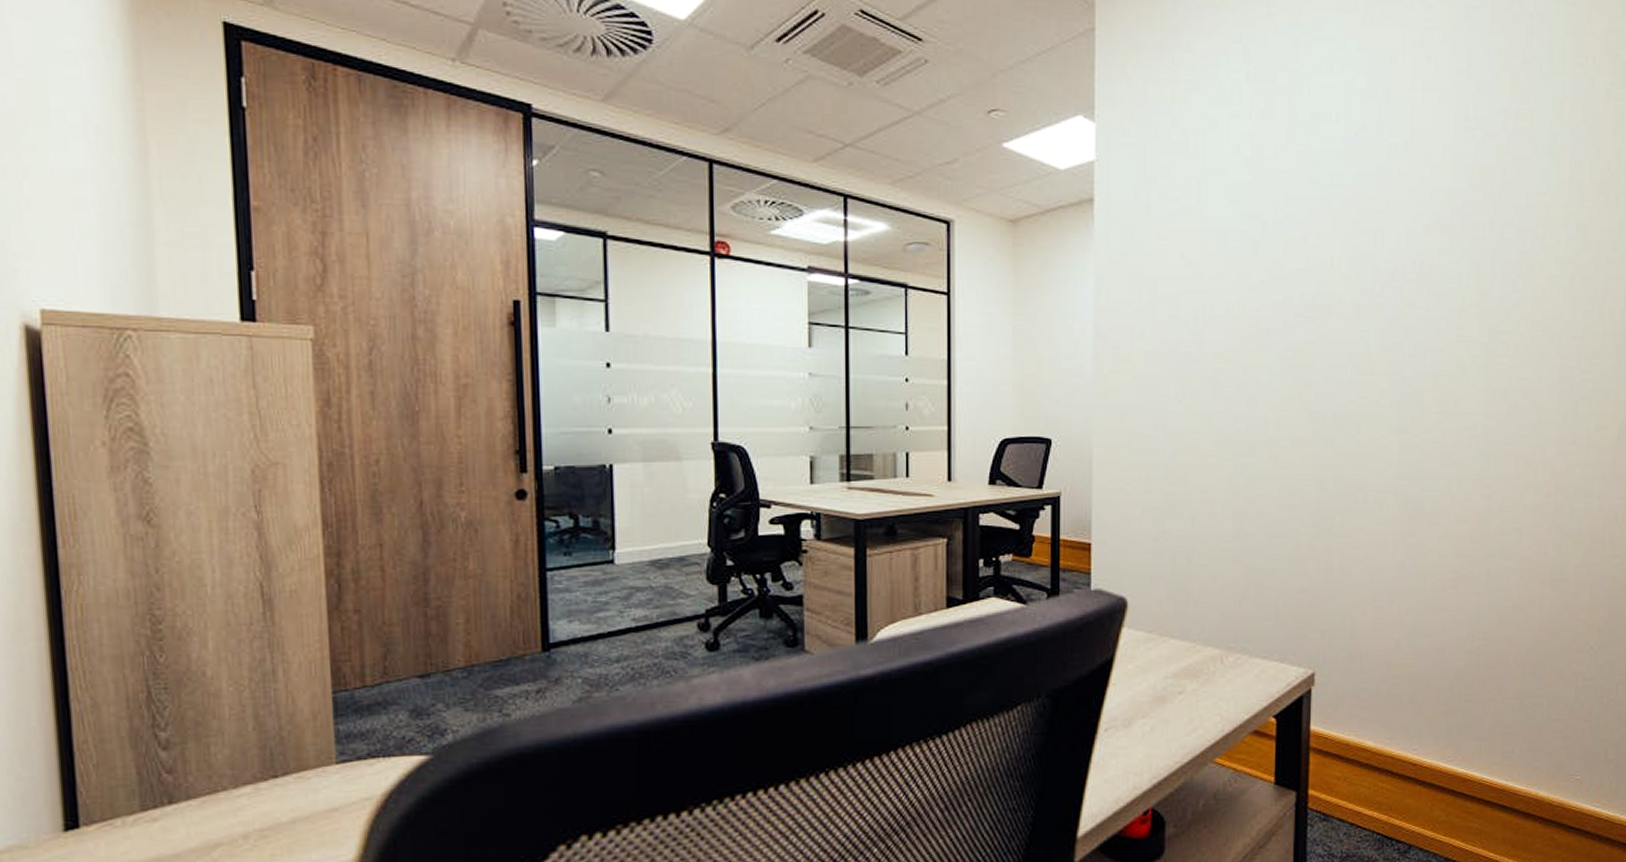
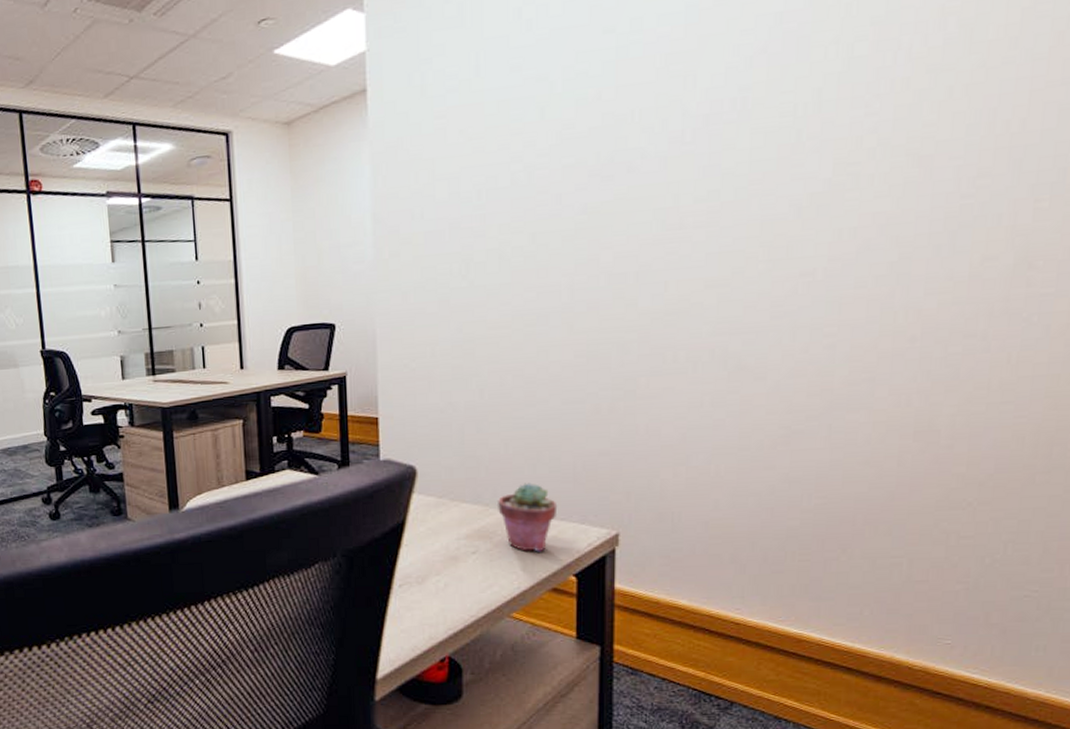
potted succulent: none [1205,618,1261,692] -> present [498,483,558,552]

